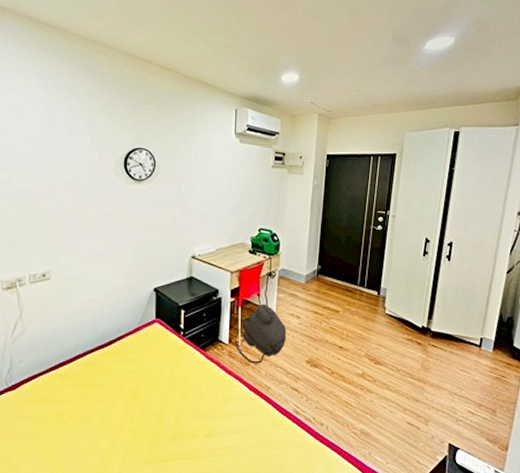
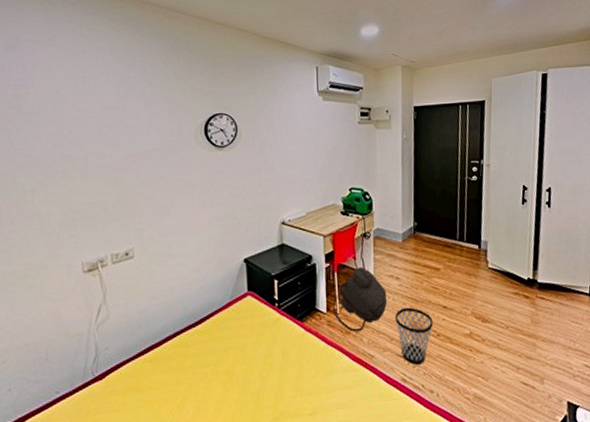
wastebasket: none [293,345,328,398] -> present [395,307,433,365]

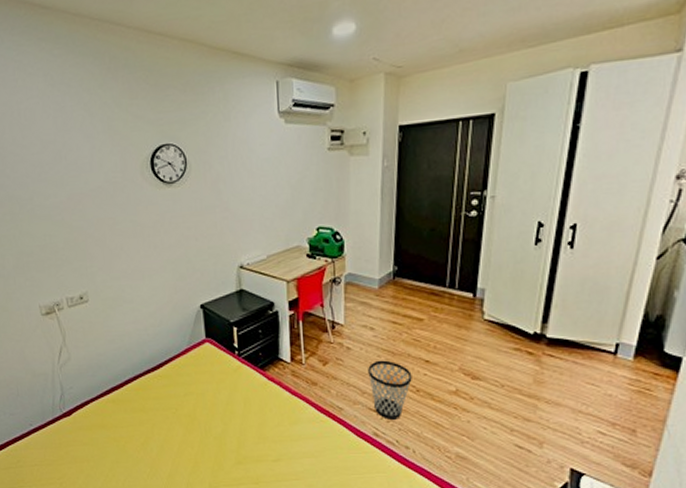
backpack: present [332,266,388,332] -> none [296,315,360,383]

